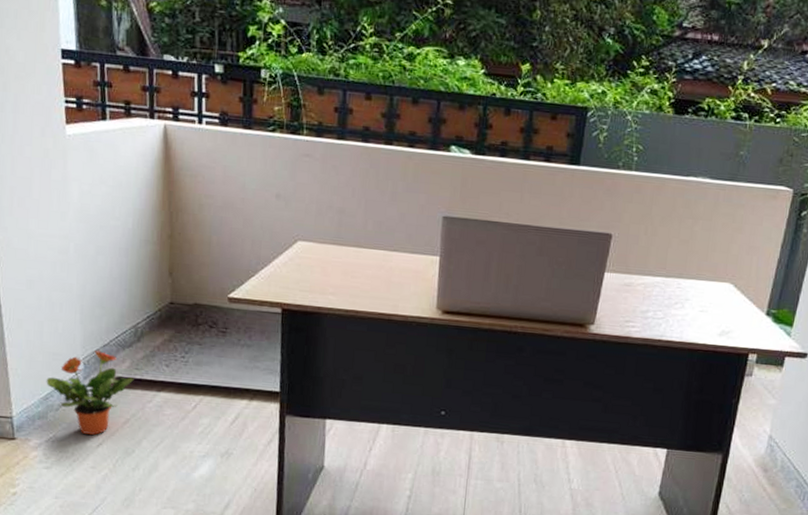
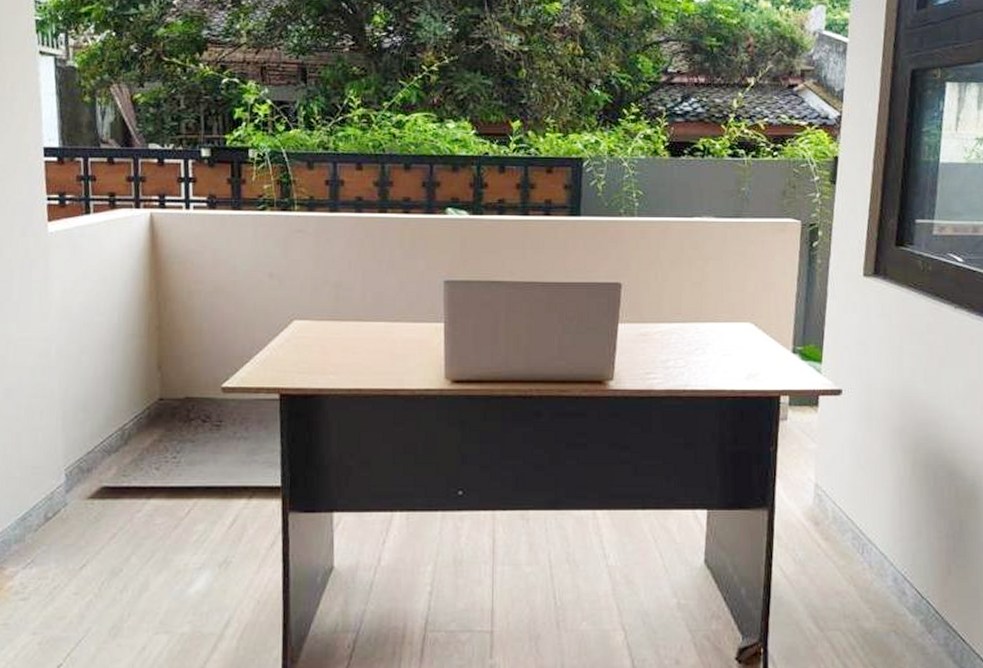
potted plant: present [46,350,134,436] -> none [24,458,121,557]

